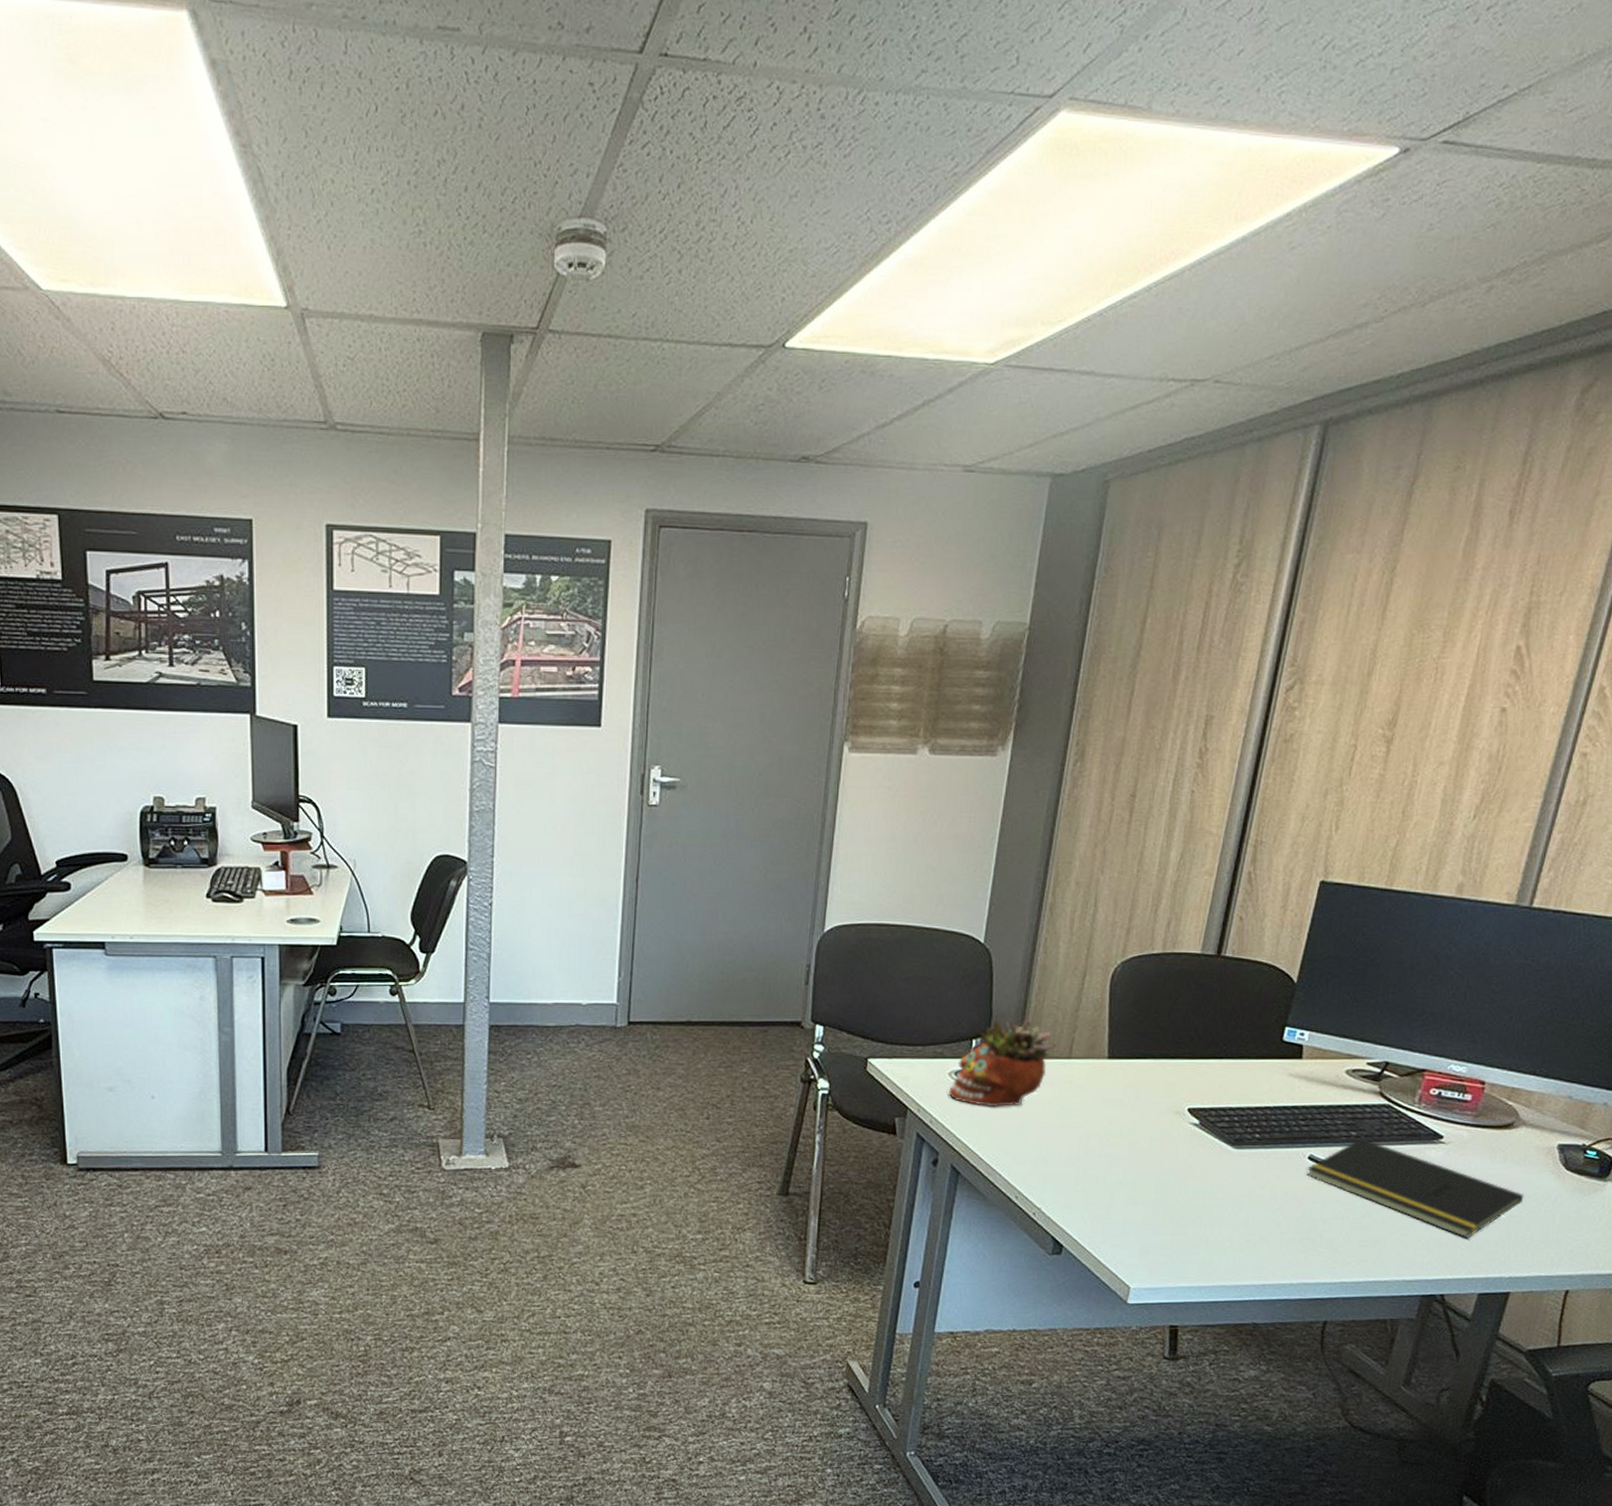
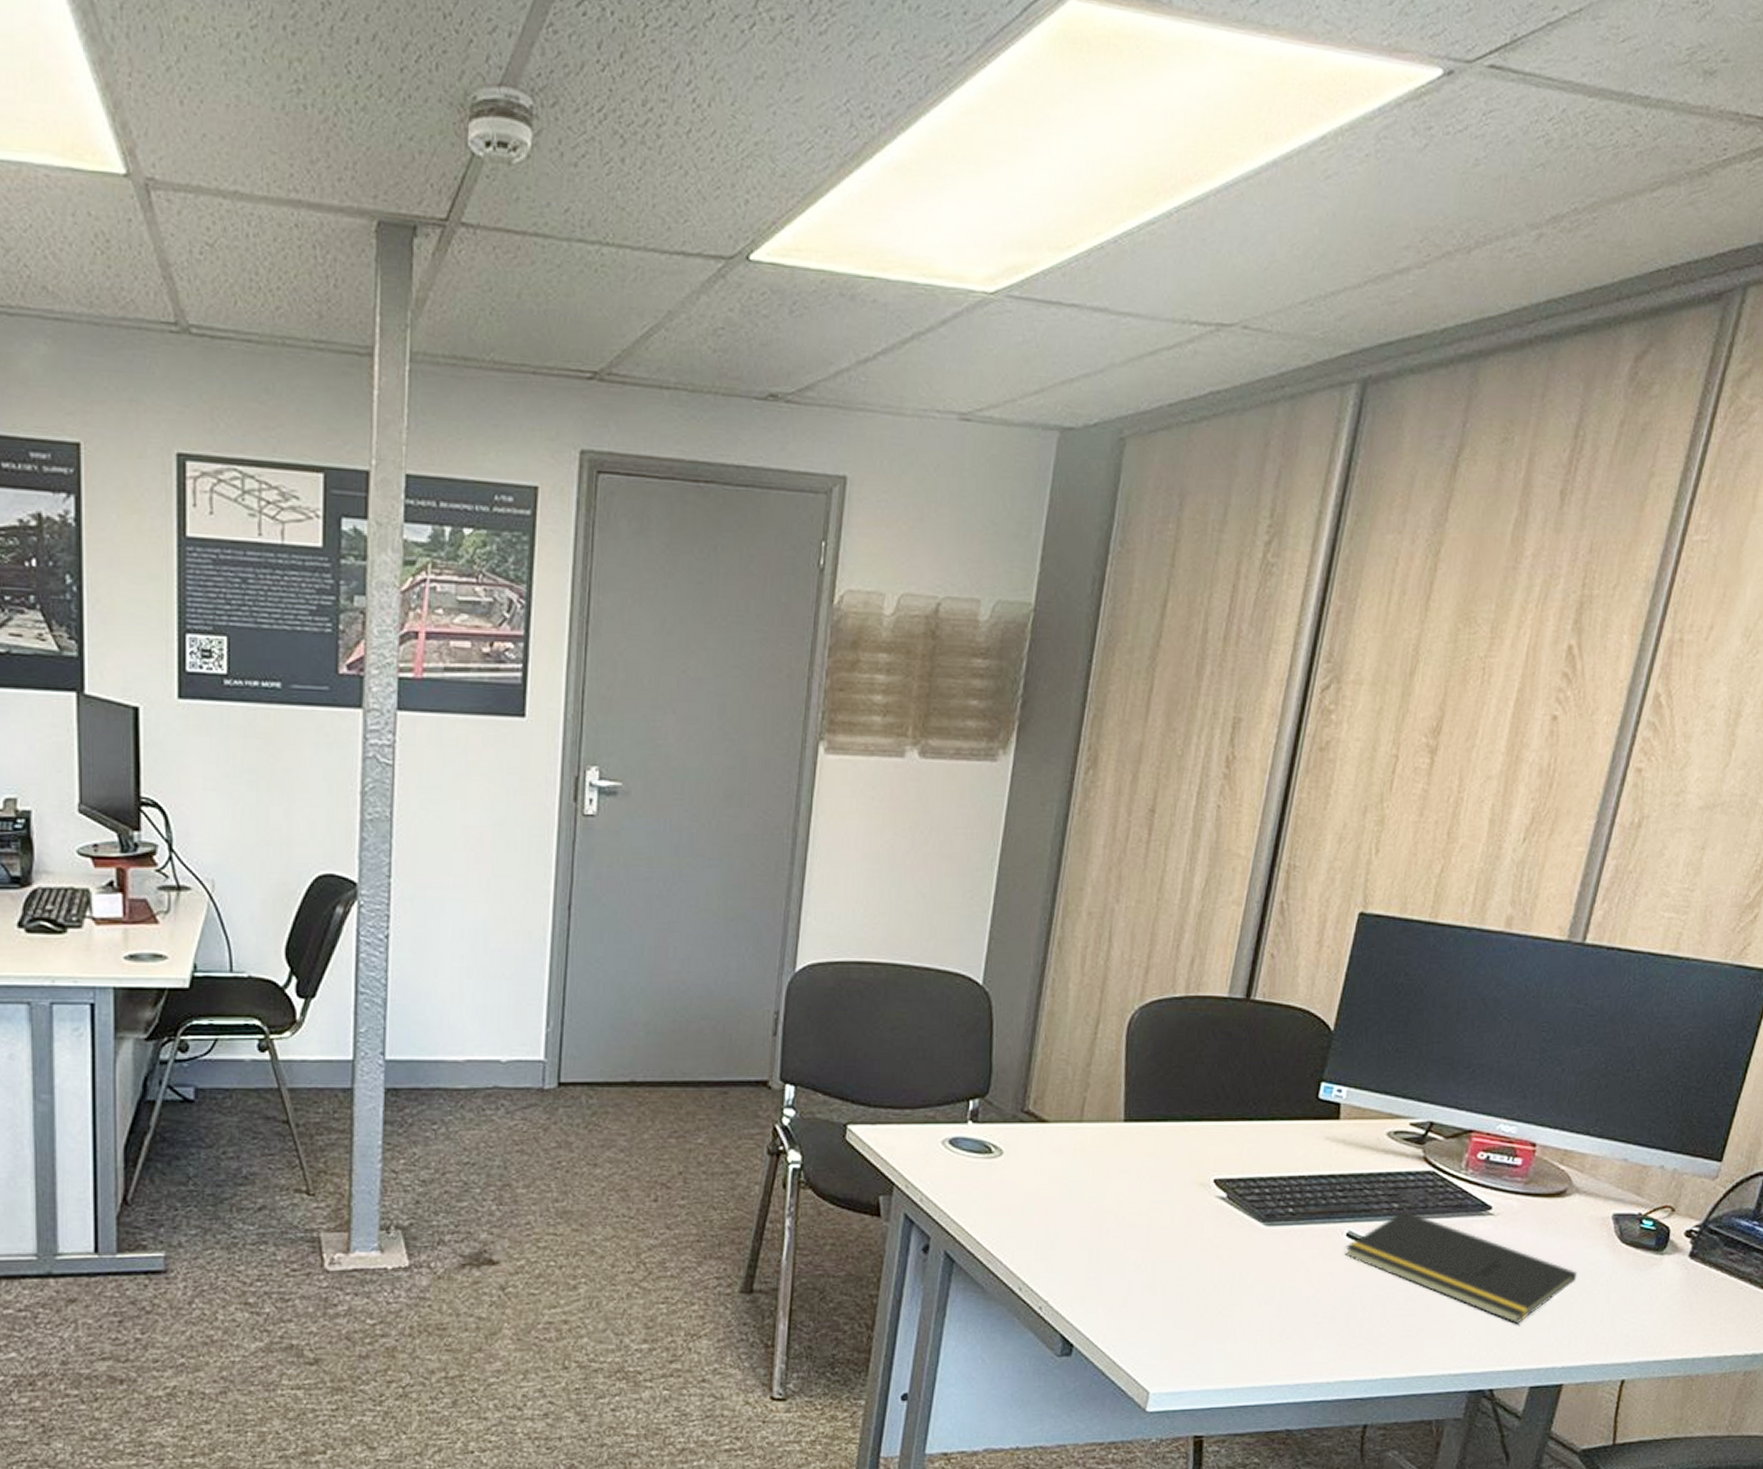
succulent planter: present [948,1018,1056,1108] -> none [941,1075,1066,1182]

